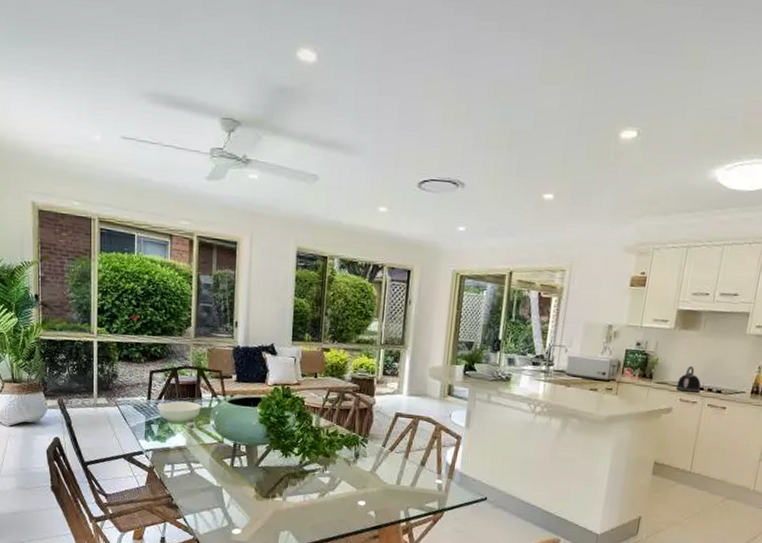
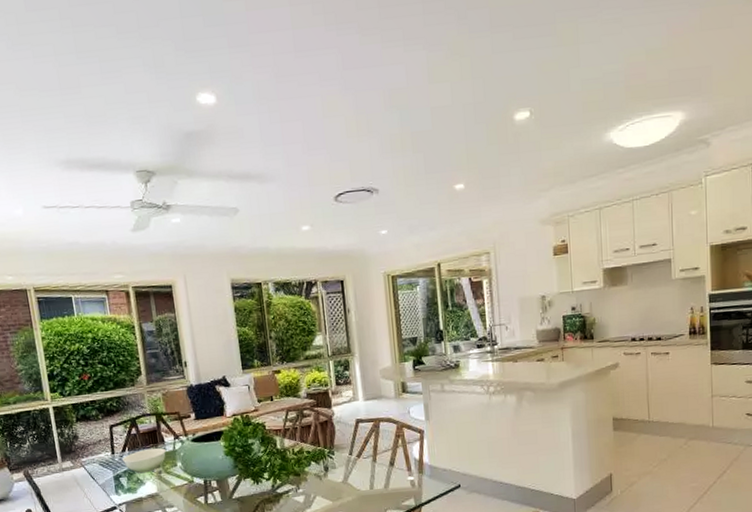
toaster: present [565,353,619,382] -> none [509,326,560,353]
kettle: present [676,365,701,393] -> none [618,319,642,346]

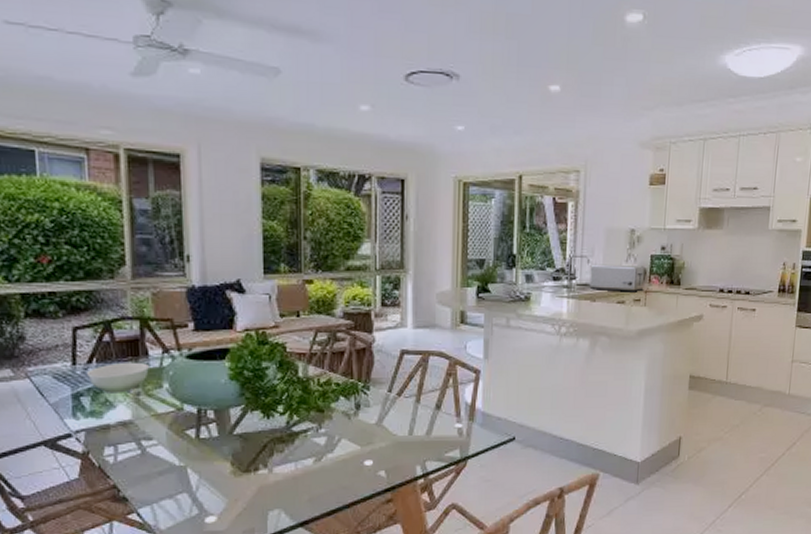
toaster: none [509,326,560,353] -> present [589,264,645,292]

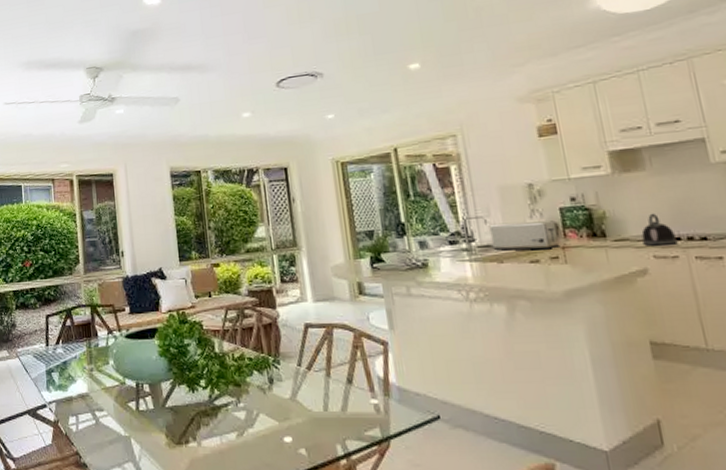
bowl: present [87,362,149,393] -> none [56,342,99,370]
kettle: none [705,267,730,296] -> present [641,213,678,246]

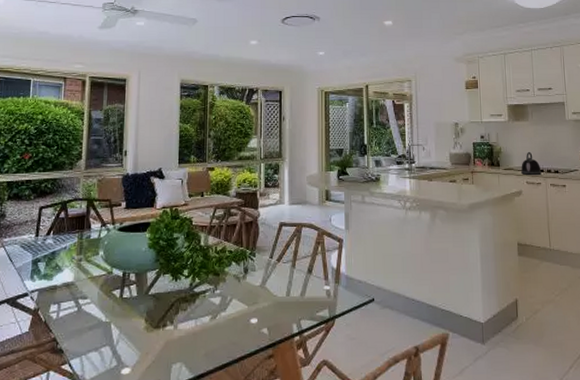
toaster: present [489,220,560,251] -> none [425,150,471,173]

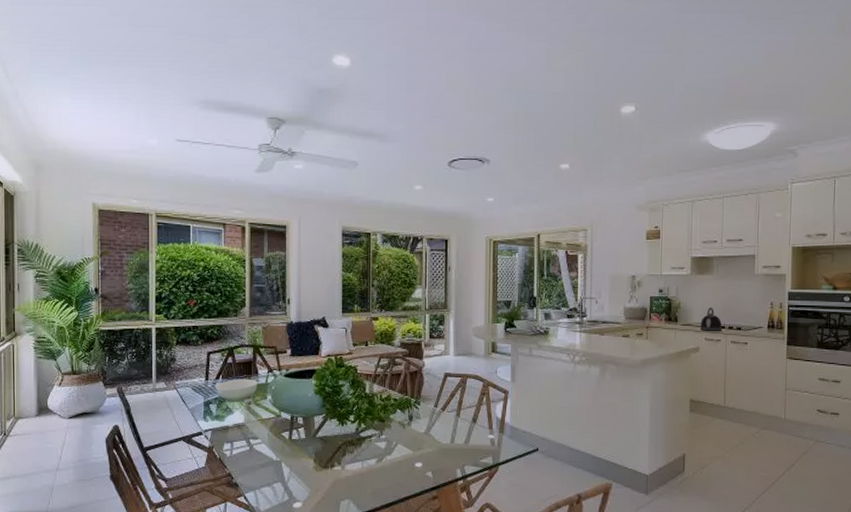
bowl: none [45,234,90,260] -> present [215,378,258,402]

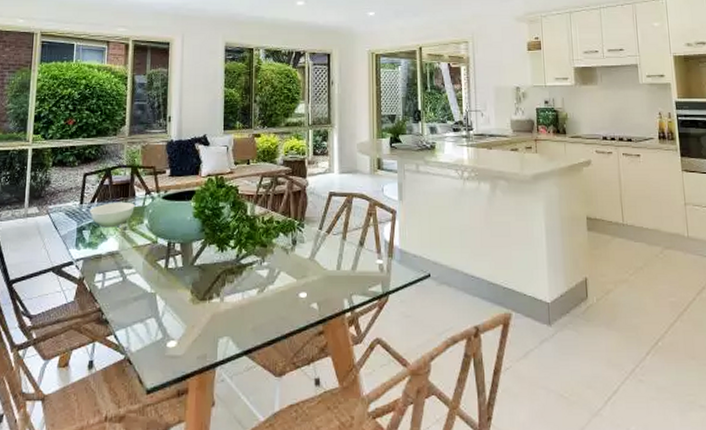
kettle: present [700,307,723,331] -> none [590,118,613,143]

